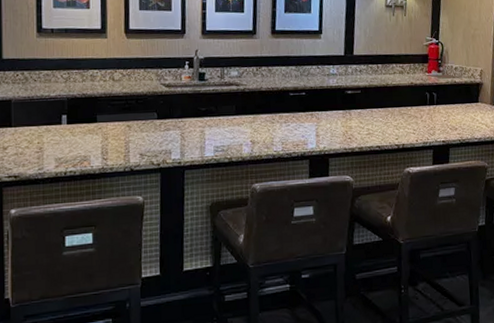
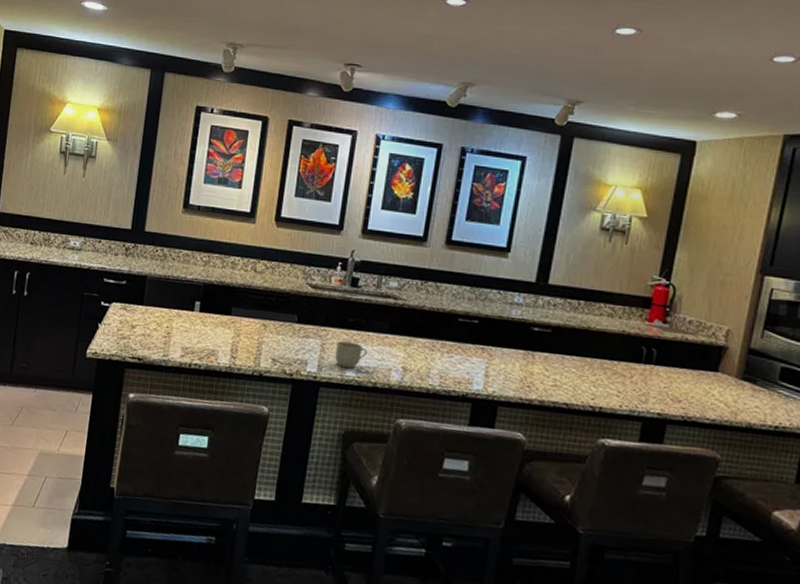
mug: none [194,127,221,150] -> present [335,341,368,369]

